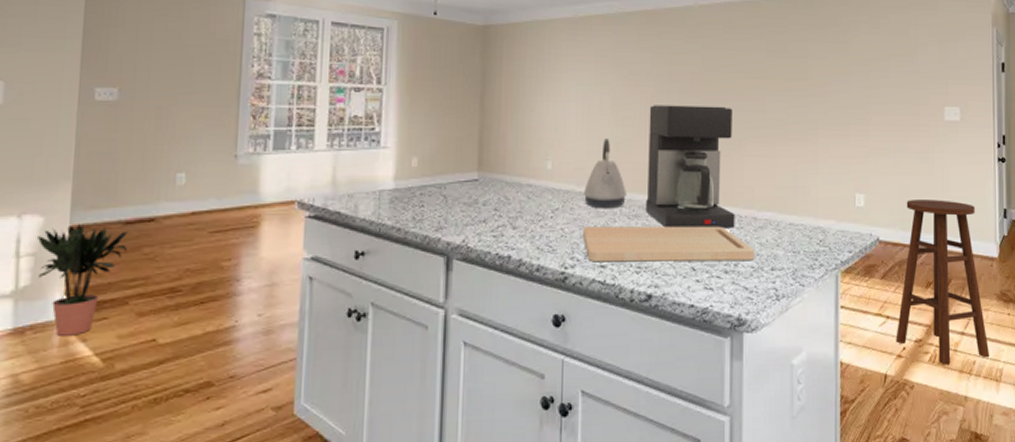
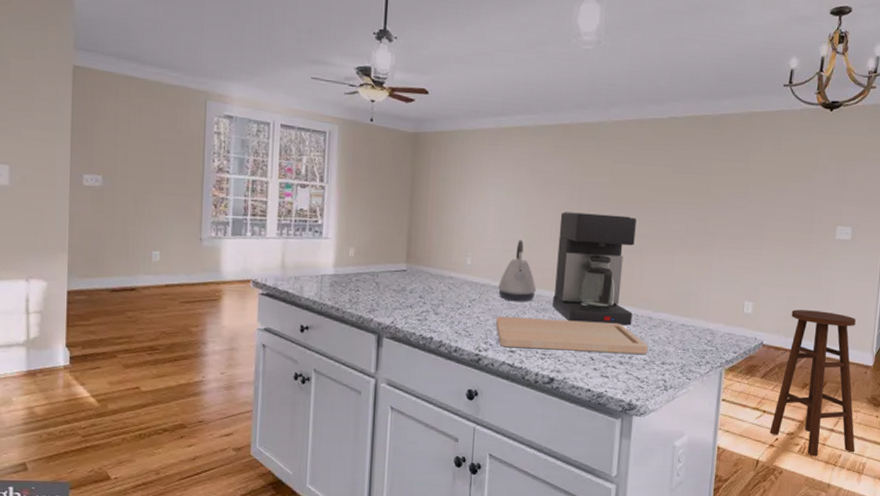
potted plant: present [36,223,128,336] -> none [41,288,114,380]

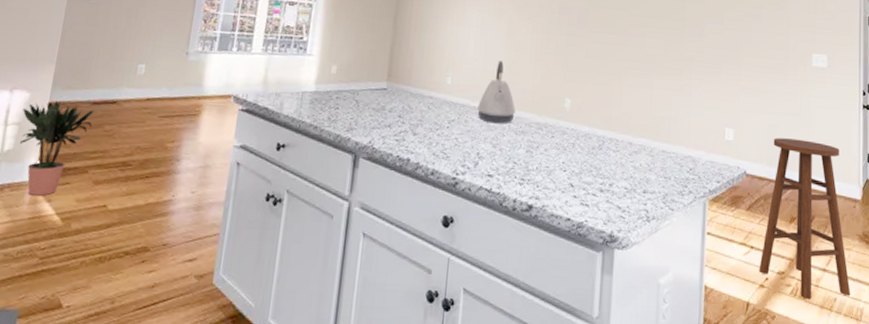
potted plant: none [41,288,114,380] -> present [20,100,94,196]
cutting board: present [496,316,649,354] -> none [474,138,629,182]
coffee maker: present [552,212,636,326] -> none [532,34,615,151]

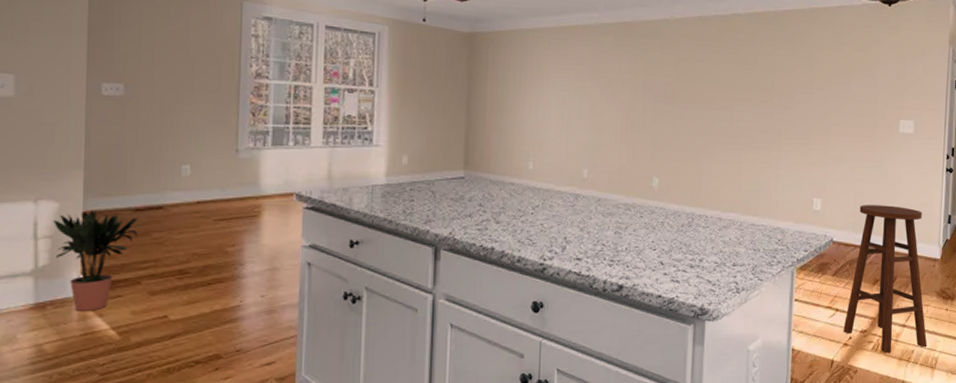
kettle: present [476,61,515,124] -> none [561,142,602,207]

